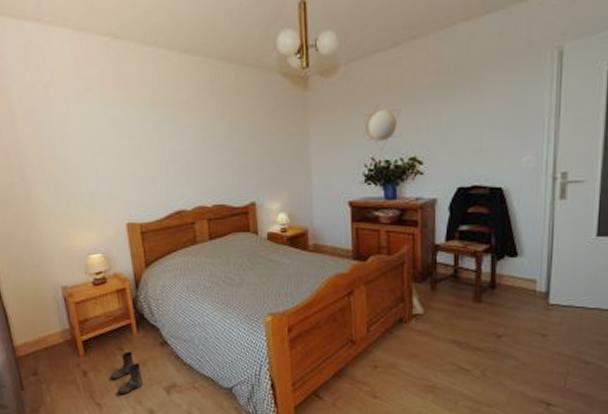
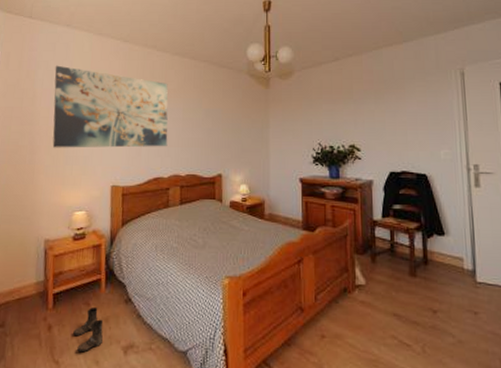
wall art: none [32,77,187,183] -> present [52,65,168,148]
home mirror: present [362,105,401,151] -> none [311,103,342,138]

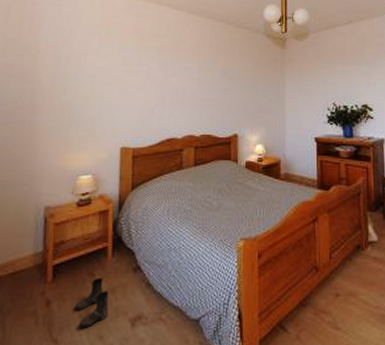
wall art: present [52,65,168,148] -> none [56,21,183,108]

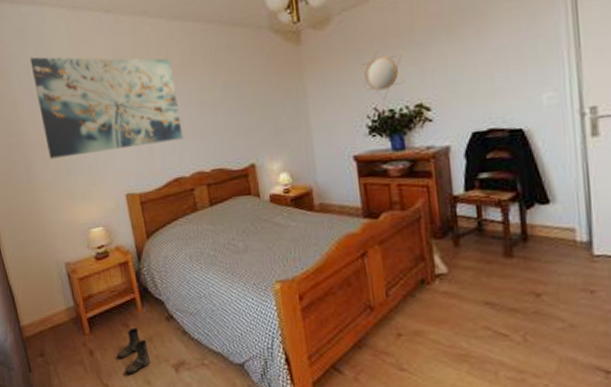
wall art: none [56,21,183,108] -> present [30,57,183,159]
home mirror: none [326,64,356,98] -> present [360,53,404,100]

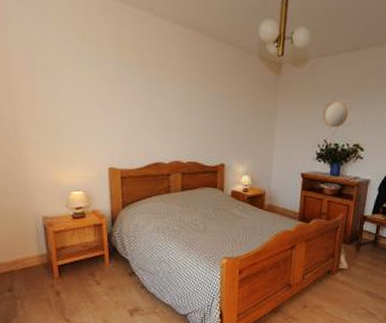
wall art: present [30,57,183,159] -> none [29,21,169,132]
boots: present [117,328,150,374] -> none [81,278,110,314]

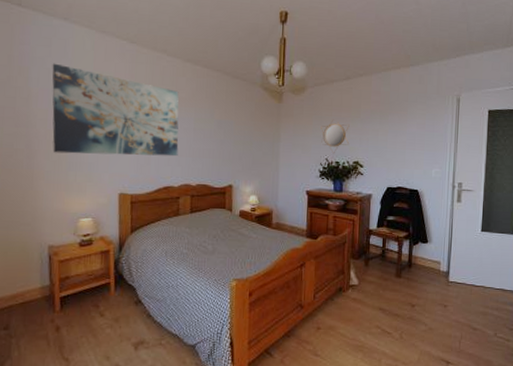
wall art: none [29,21,169,132] -> present [52,63,179,157]

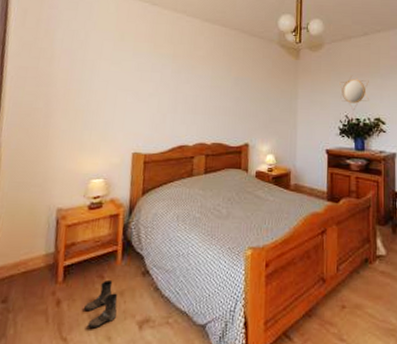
wall art: present [52,63,179,157] -> none [70,25,197,115]
boots: none [83,309,114,350] -> present [84,281,118,329]

